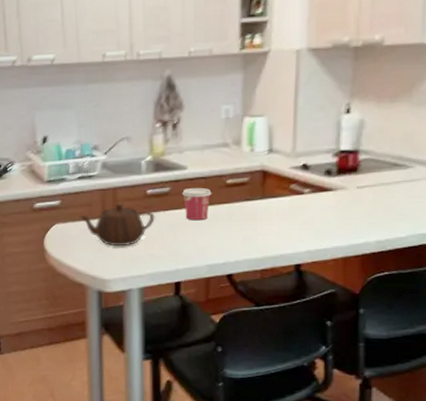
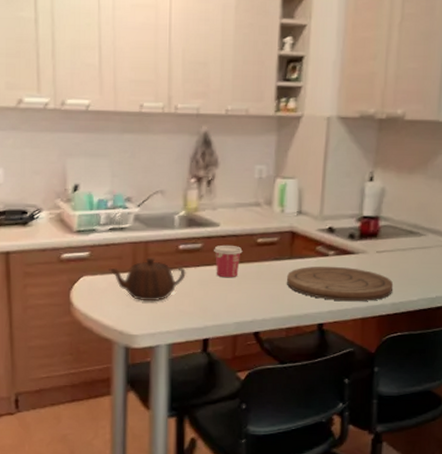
cutting board: none [259,204,378,240] -> present [286,266,394,301]

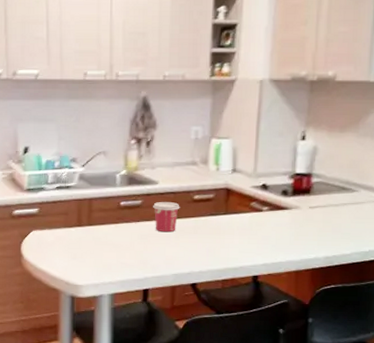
teapot: present [109,257,186,302] -> none [56,213,127,254]
cutting board: present [286,266,394,301] -> none [222,221,327,255]

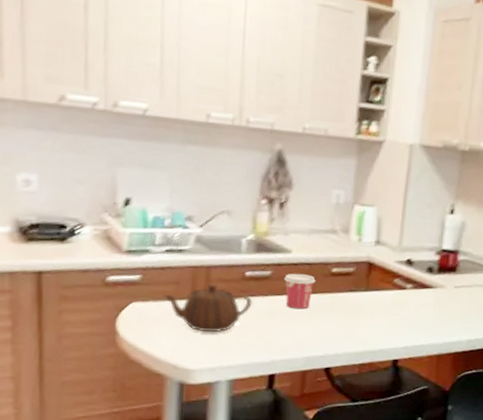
teapot: none [56,213,127,254] -> present [163,284,252,333]

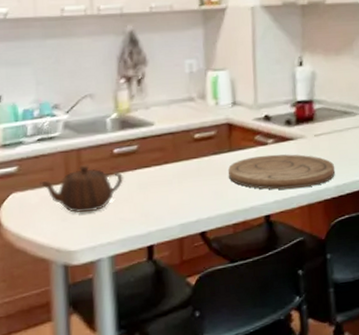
cup: present [284,273,316,309] -> none [150,143,181,179]
cutting board: none [361,299,470,337] -> present [228,154,335,190]

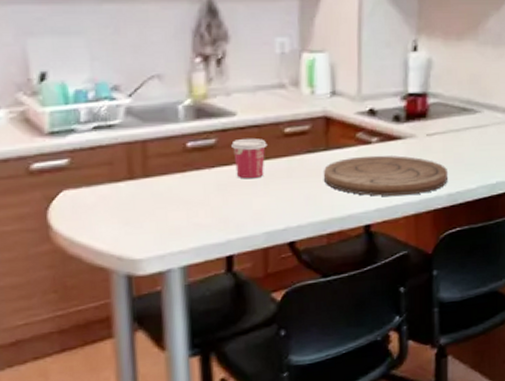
teapot: present [40,165,123,213] -> none [97,160,198,216]
cup: none [150,143,181,179] -> present [231,138,268,179]

